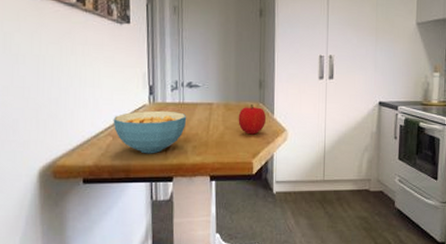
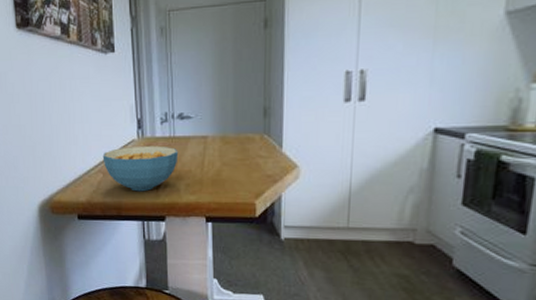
fruit: present [238,105,267,135] -> none [237,137,273,172]

